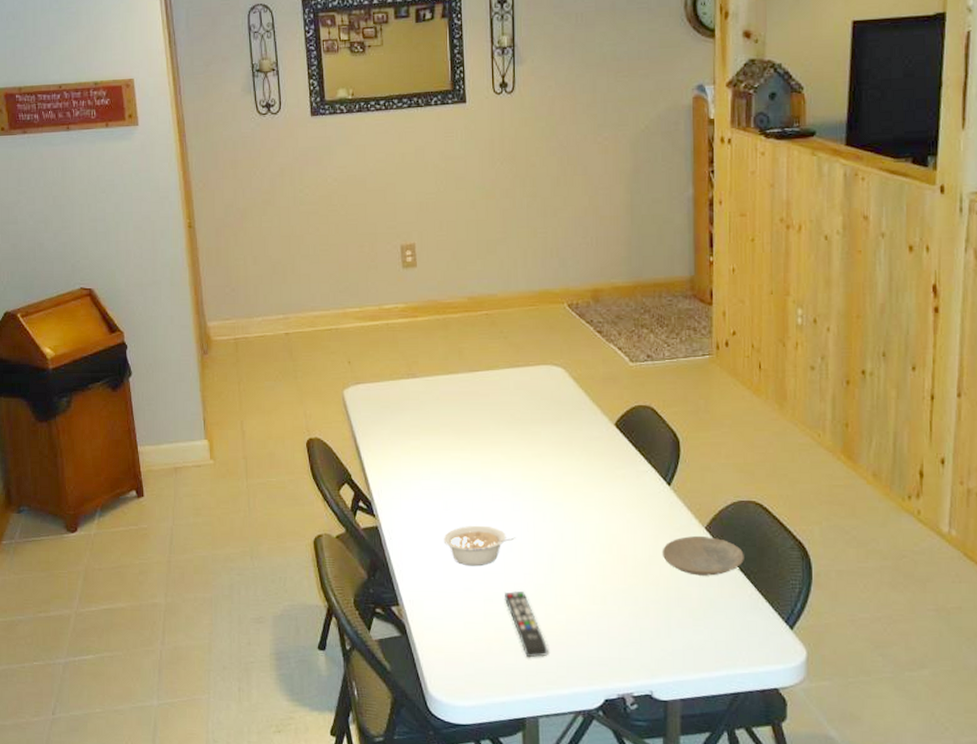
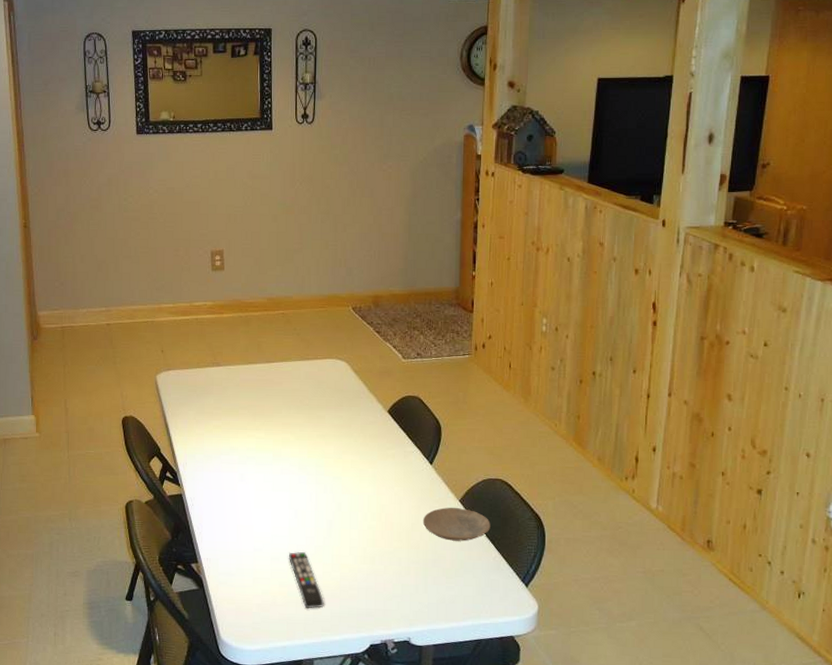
legume: present [443,525,516,566] -> none [238,494,301,530]

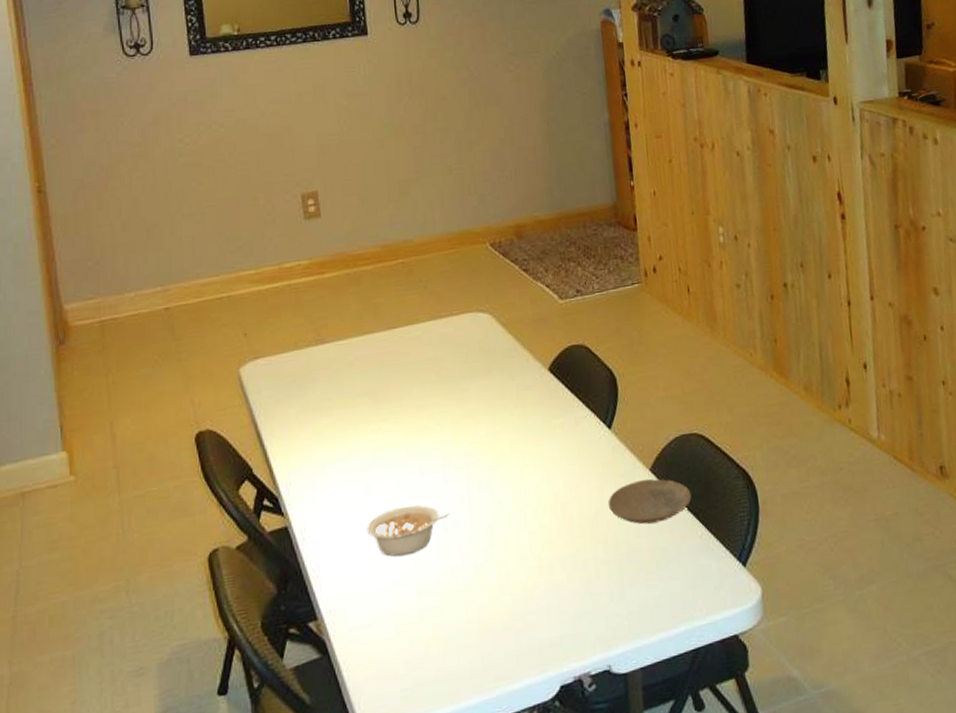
legume: none [238,494,301,530] -> present [366,505,451,557]
remote control: present [289,552,324,608] -> none [441,576,494,653]

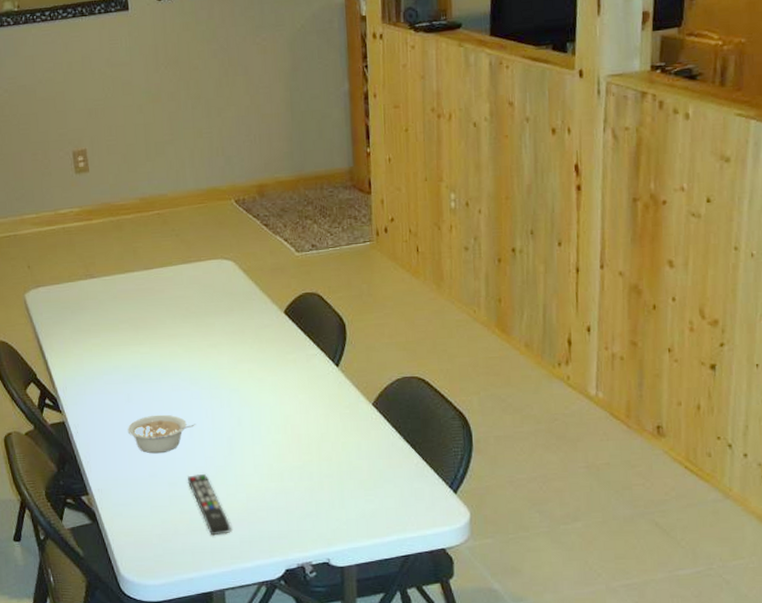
remote control: none [441,576,494,653] -> present [188,474,231,535]
plate: present [608,478,692,525] -> none [333,411,410,449]

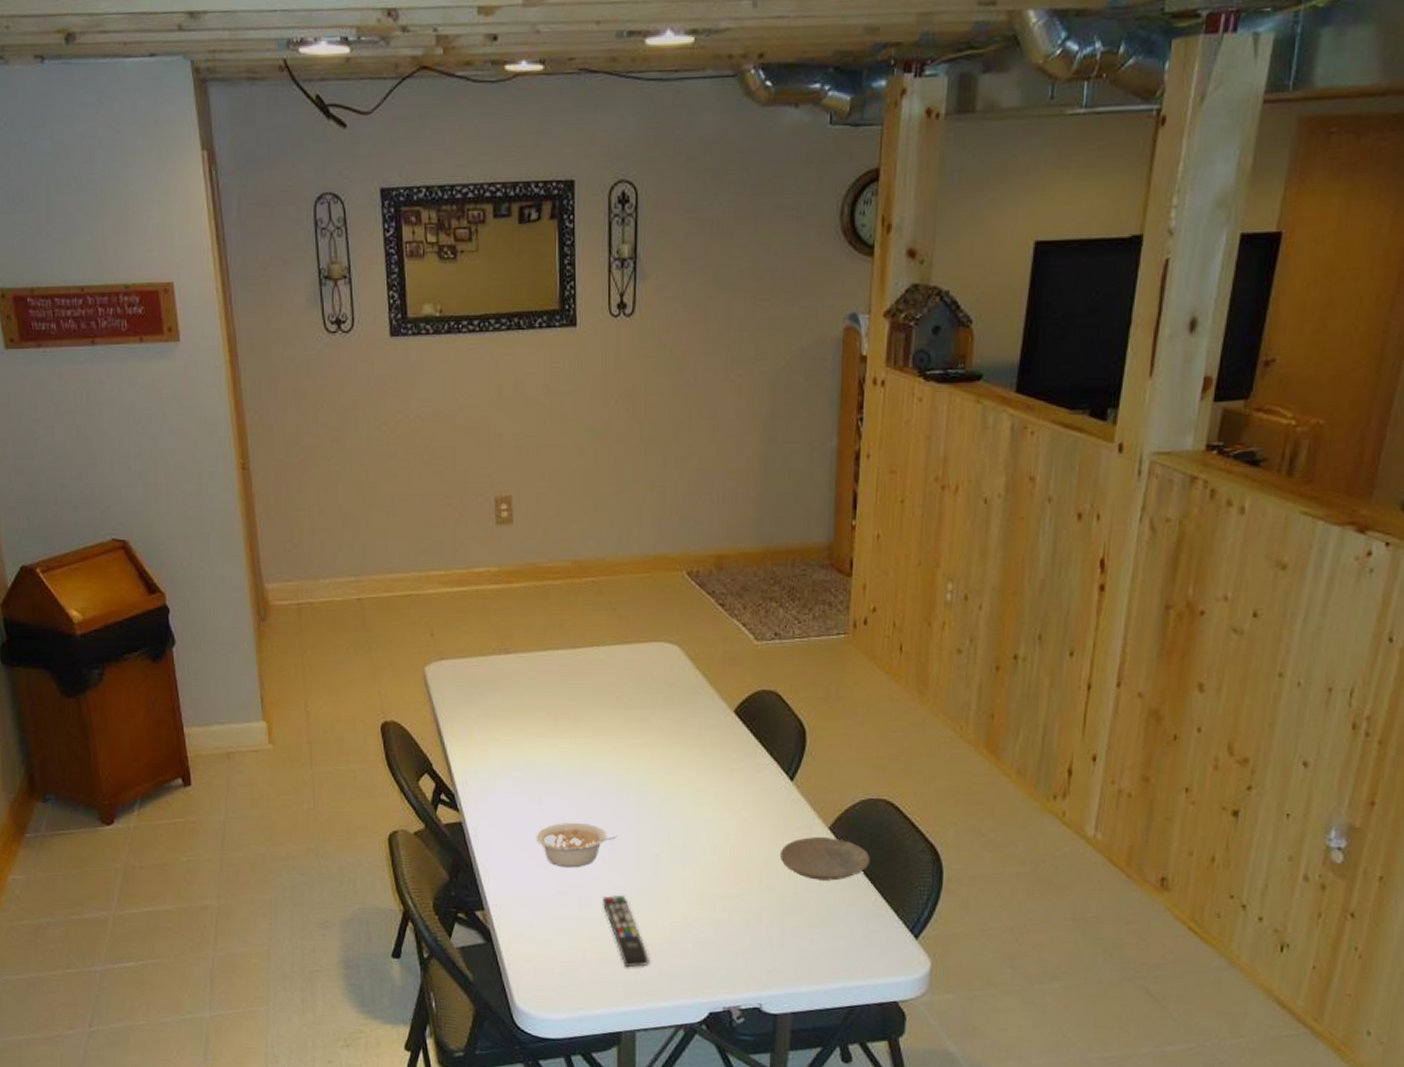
plate: none [333,411,410,449] -> present [779,836,870,881]

